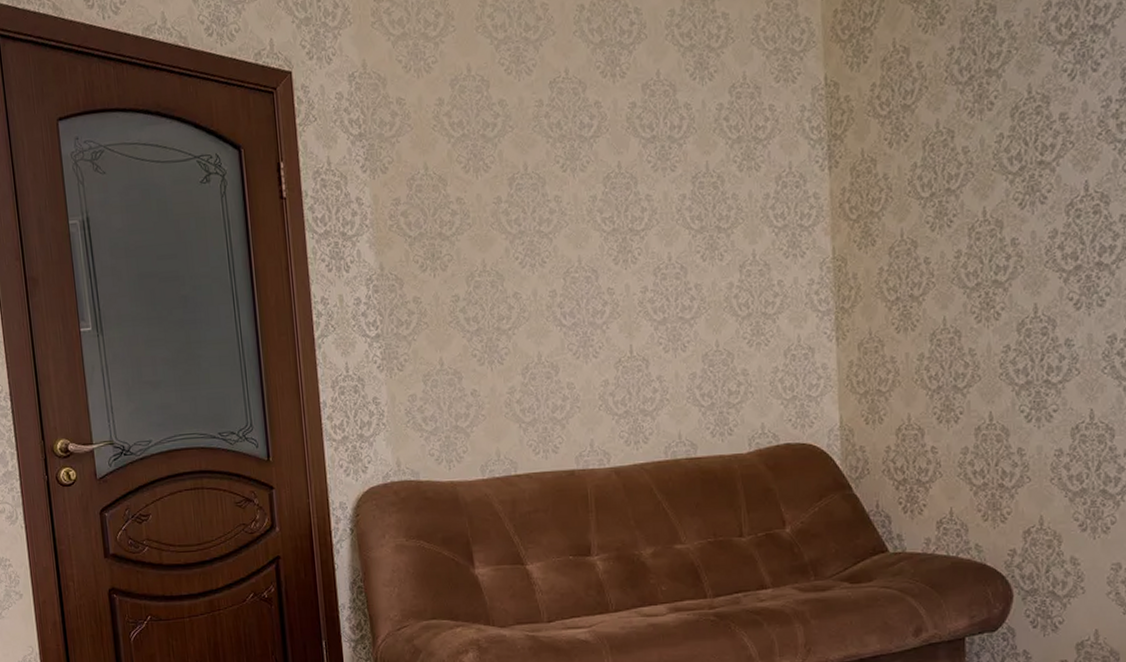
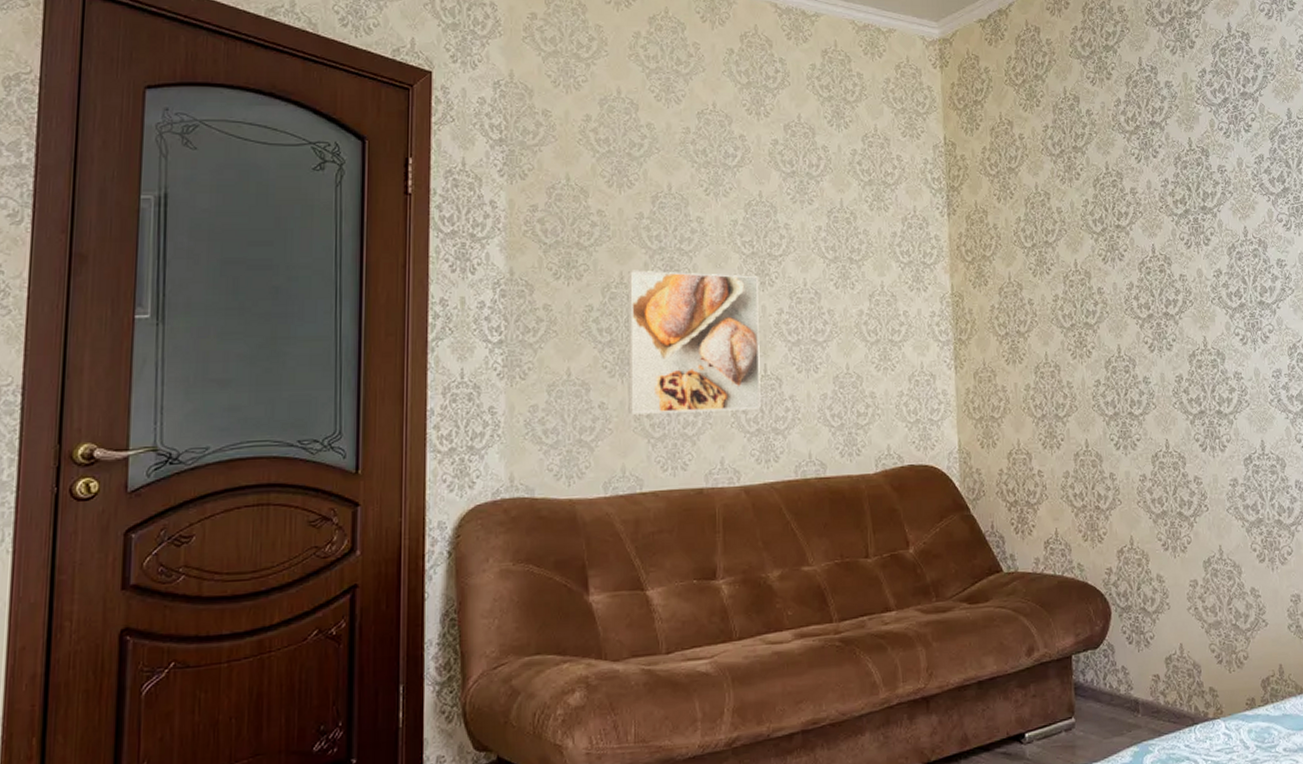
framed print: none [490,254,628,401] -> present [627,270,761,415]

